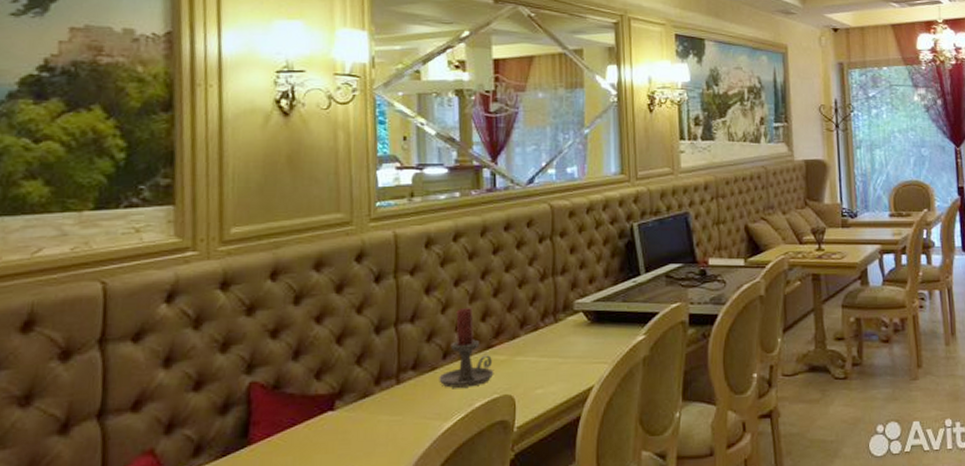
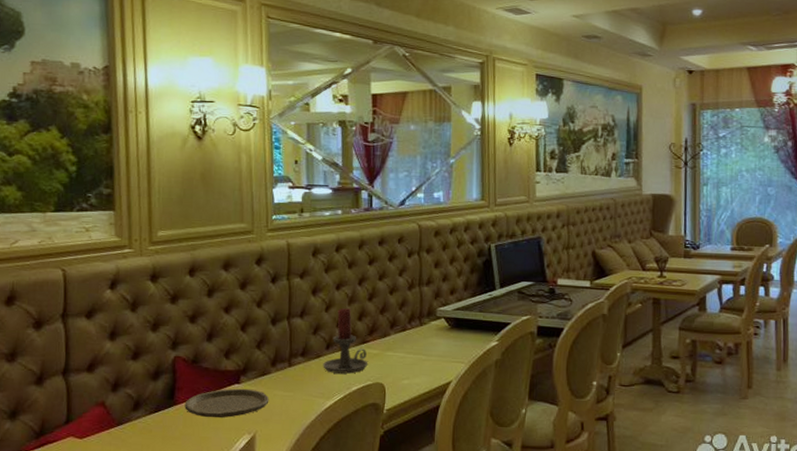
plate: none [262,415,372,458] -> present [184,388,269,419]

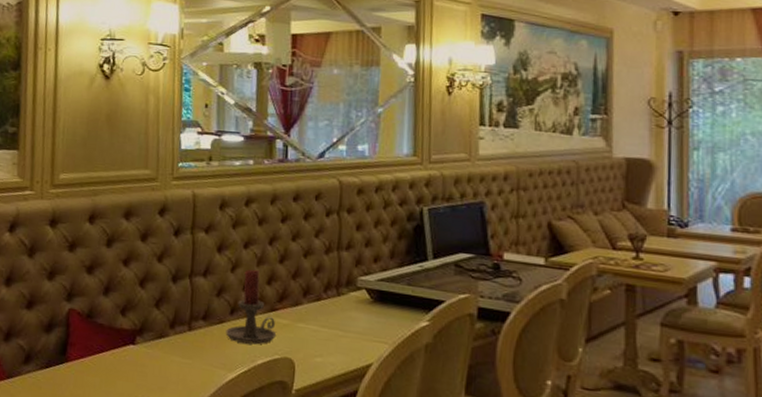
plate: present [184,388,269,419] -> none [76,349,166,382]

